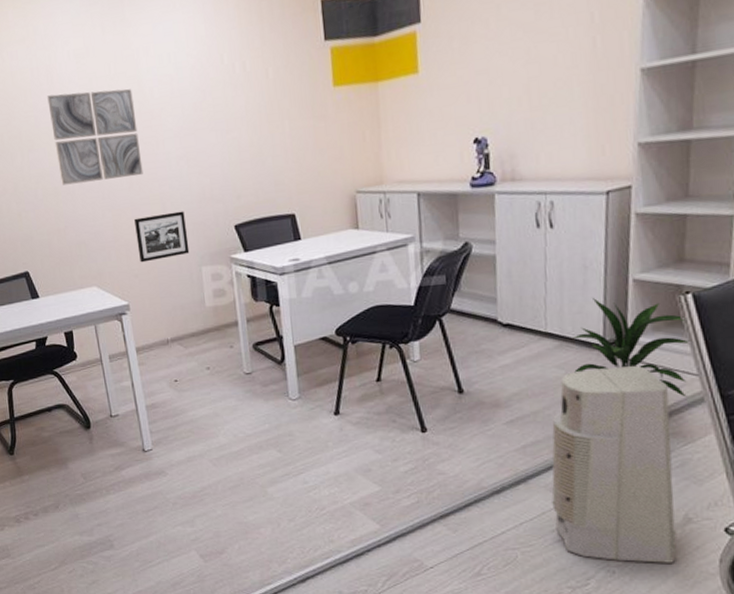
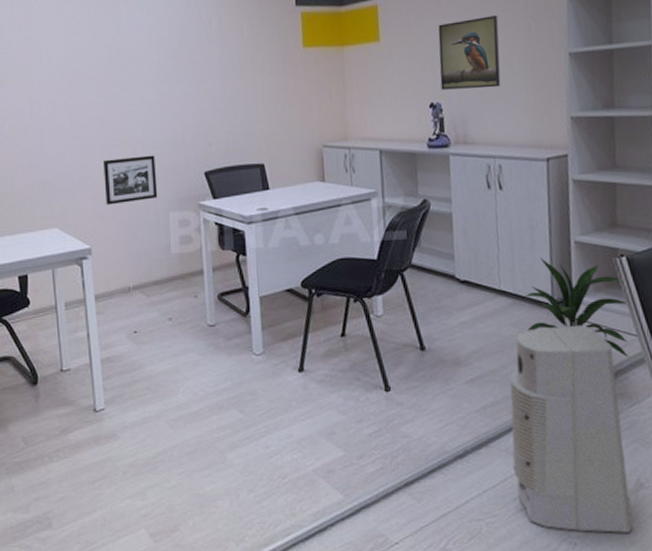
wall art: present [47,89,143,186] -> none [24,33,116,123]
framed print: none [485,30,558,123] -> present [438,14,501,90]

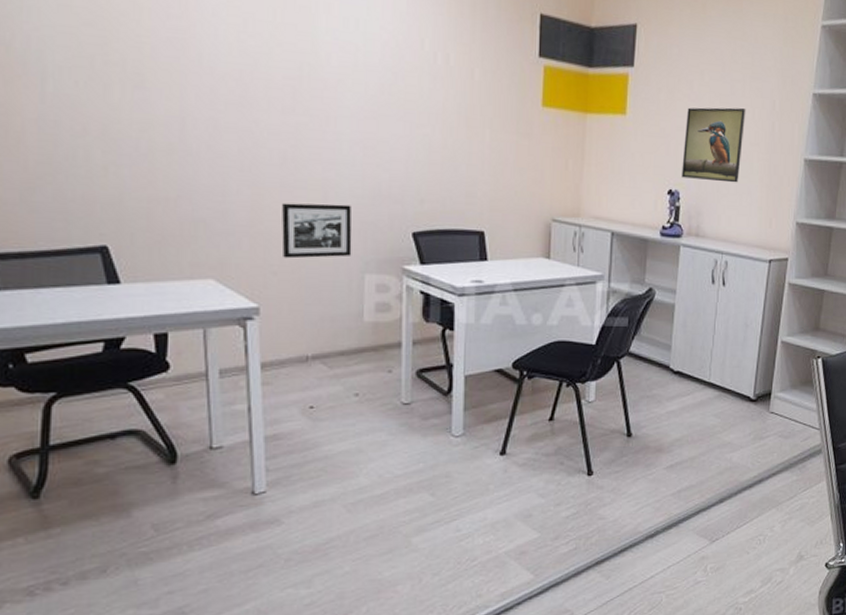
air purifier: present [510,326,632,533] -> none [697,419,797,598]
indoor plant: present [525,258,629,358] -> none [728,354,816,448]

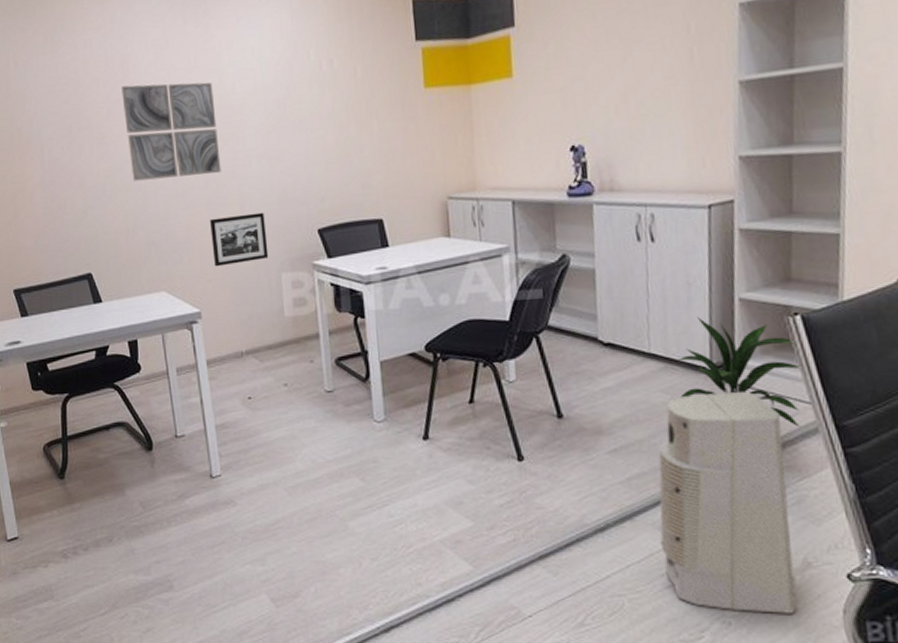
wall art: none [175,23,304,153] -> present [121,82,221,181]
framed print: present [681,107,746,183] -> none [581,40,655,131]
air purifier: none [697,419,797,598] -> present [658,392,797,614]
indoor plant: none [728,354,816,448] -> present [678,317,800,427]

